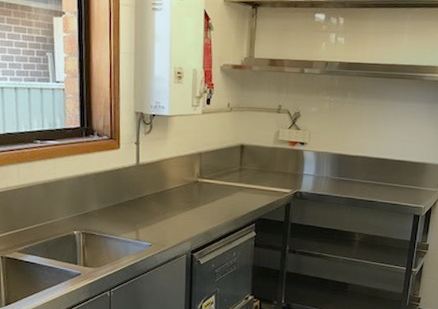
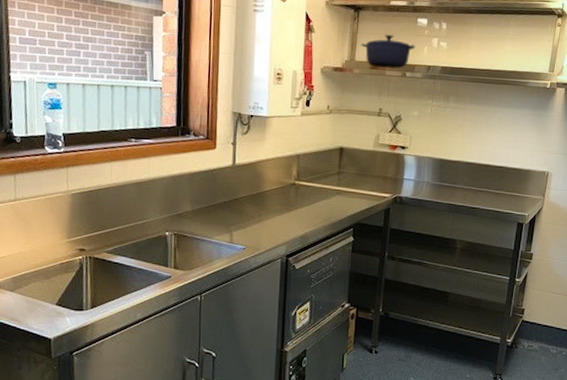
cooking pot: none [259,31,313,66] -> present [361,35,415,70]

